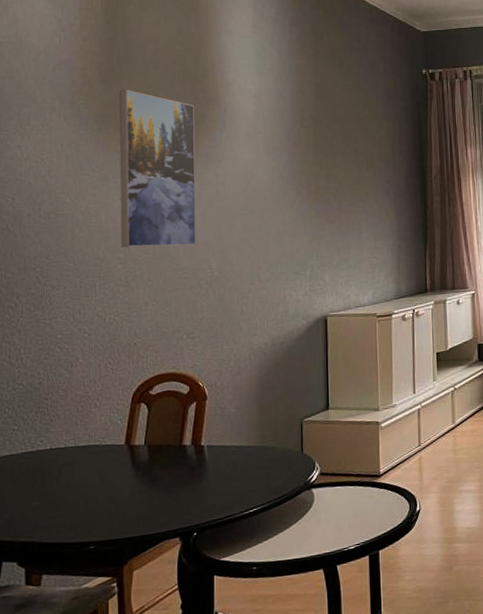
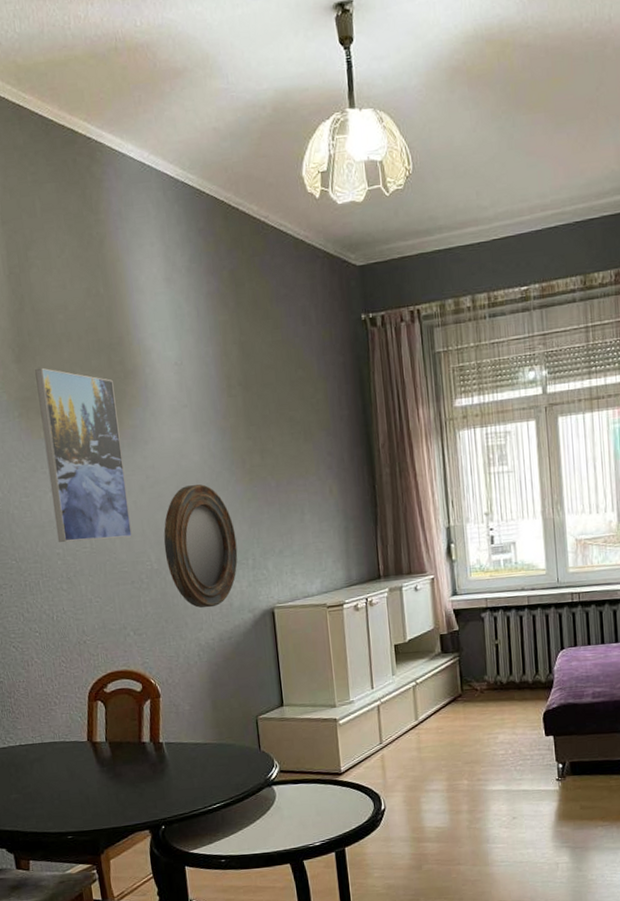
home mirror: none [226,201,297,315] -> present [163,484,238,608]

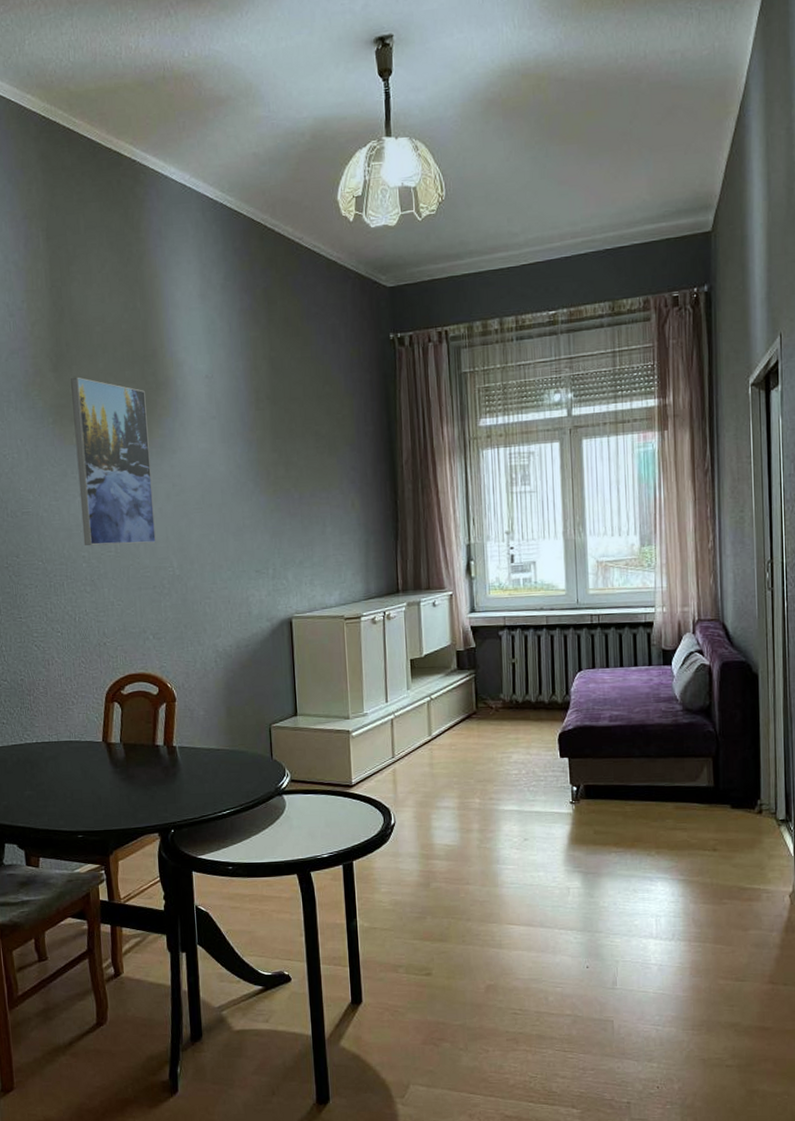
home mirror: present [163,484,238,608] -> none [186,494,259,615]

